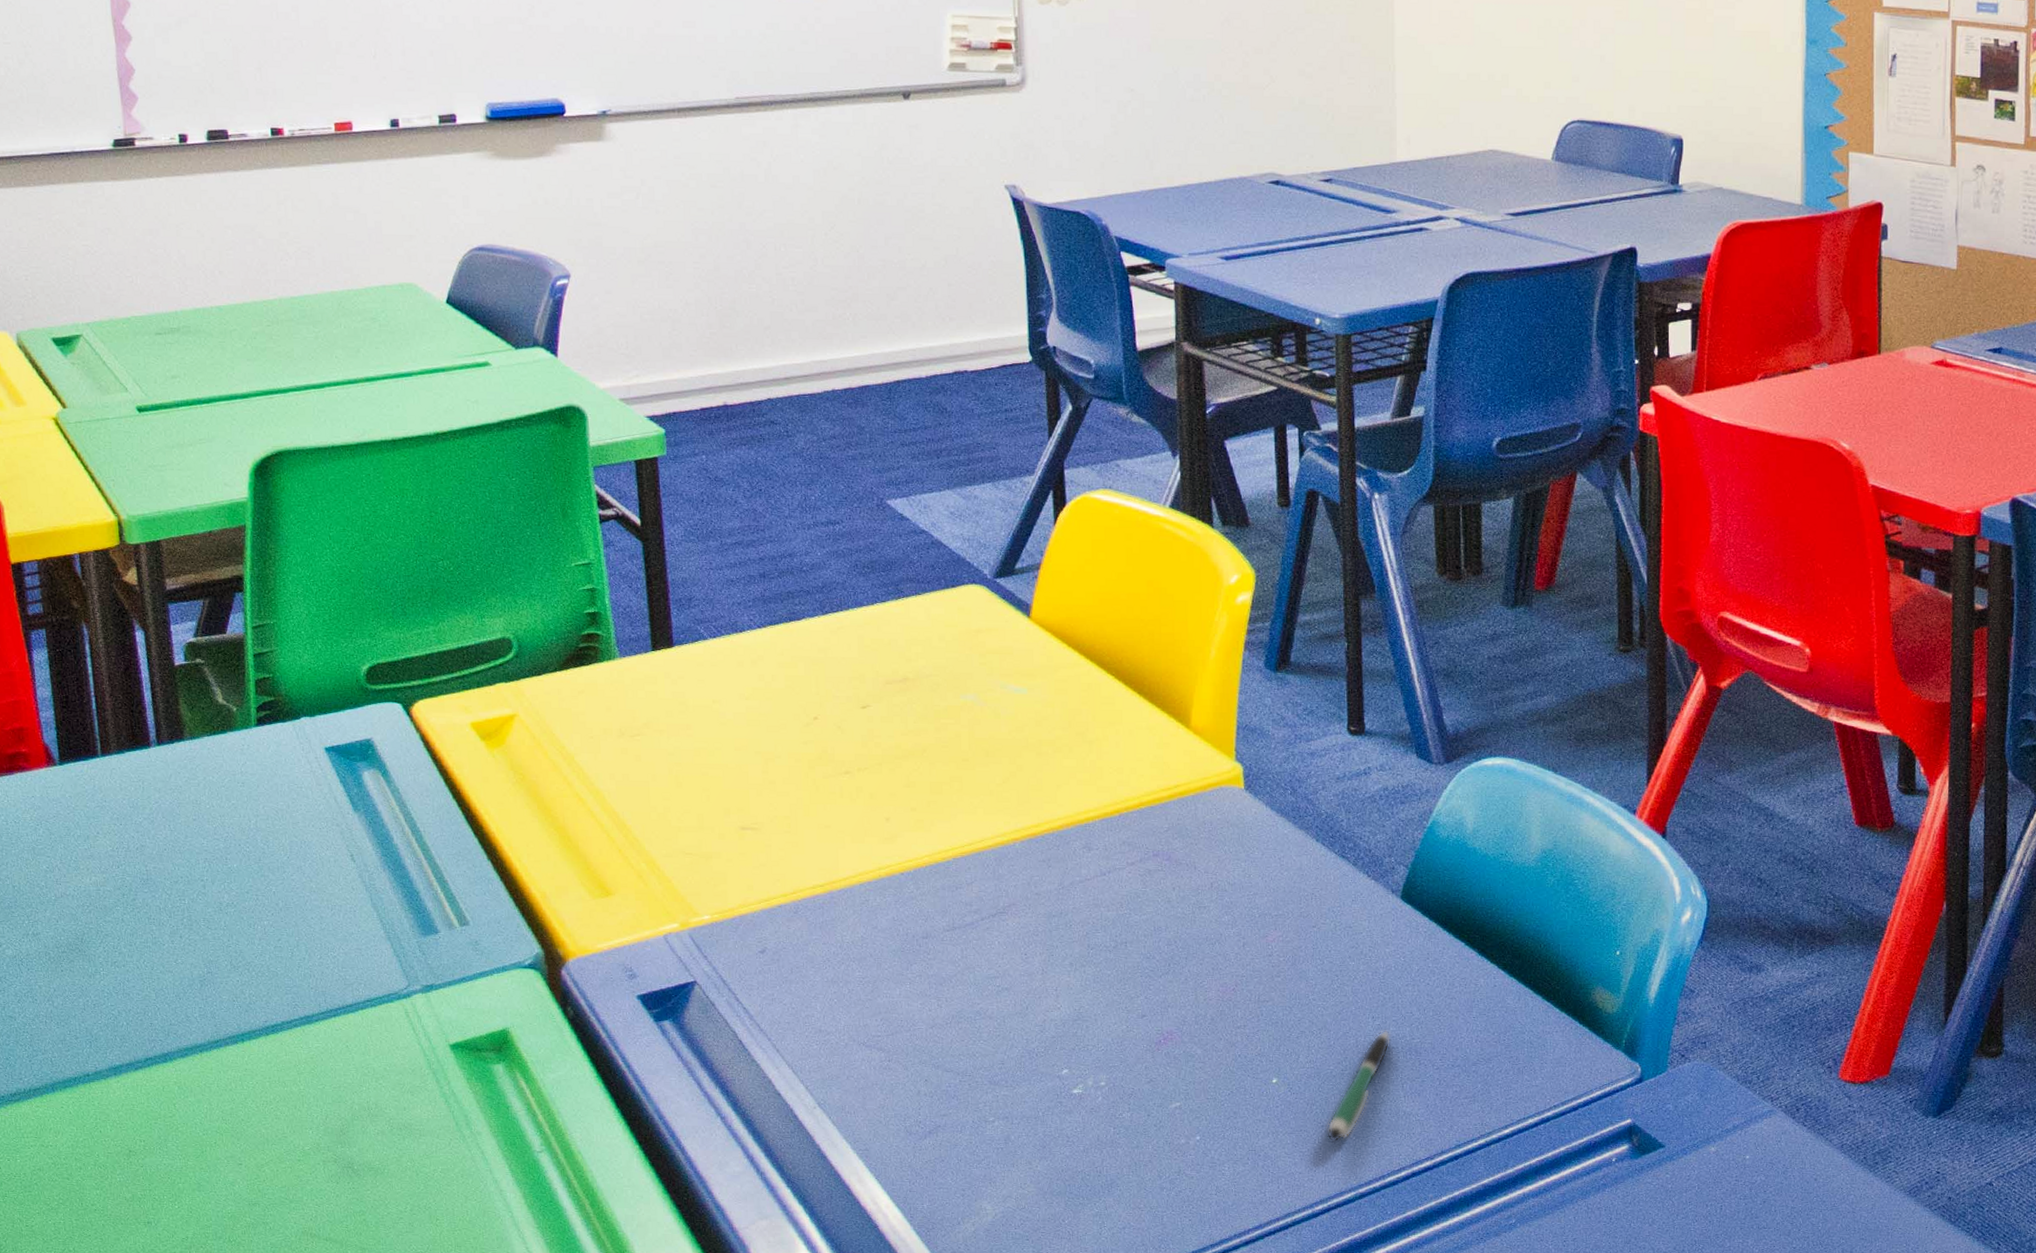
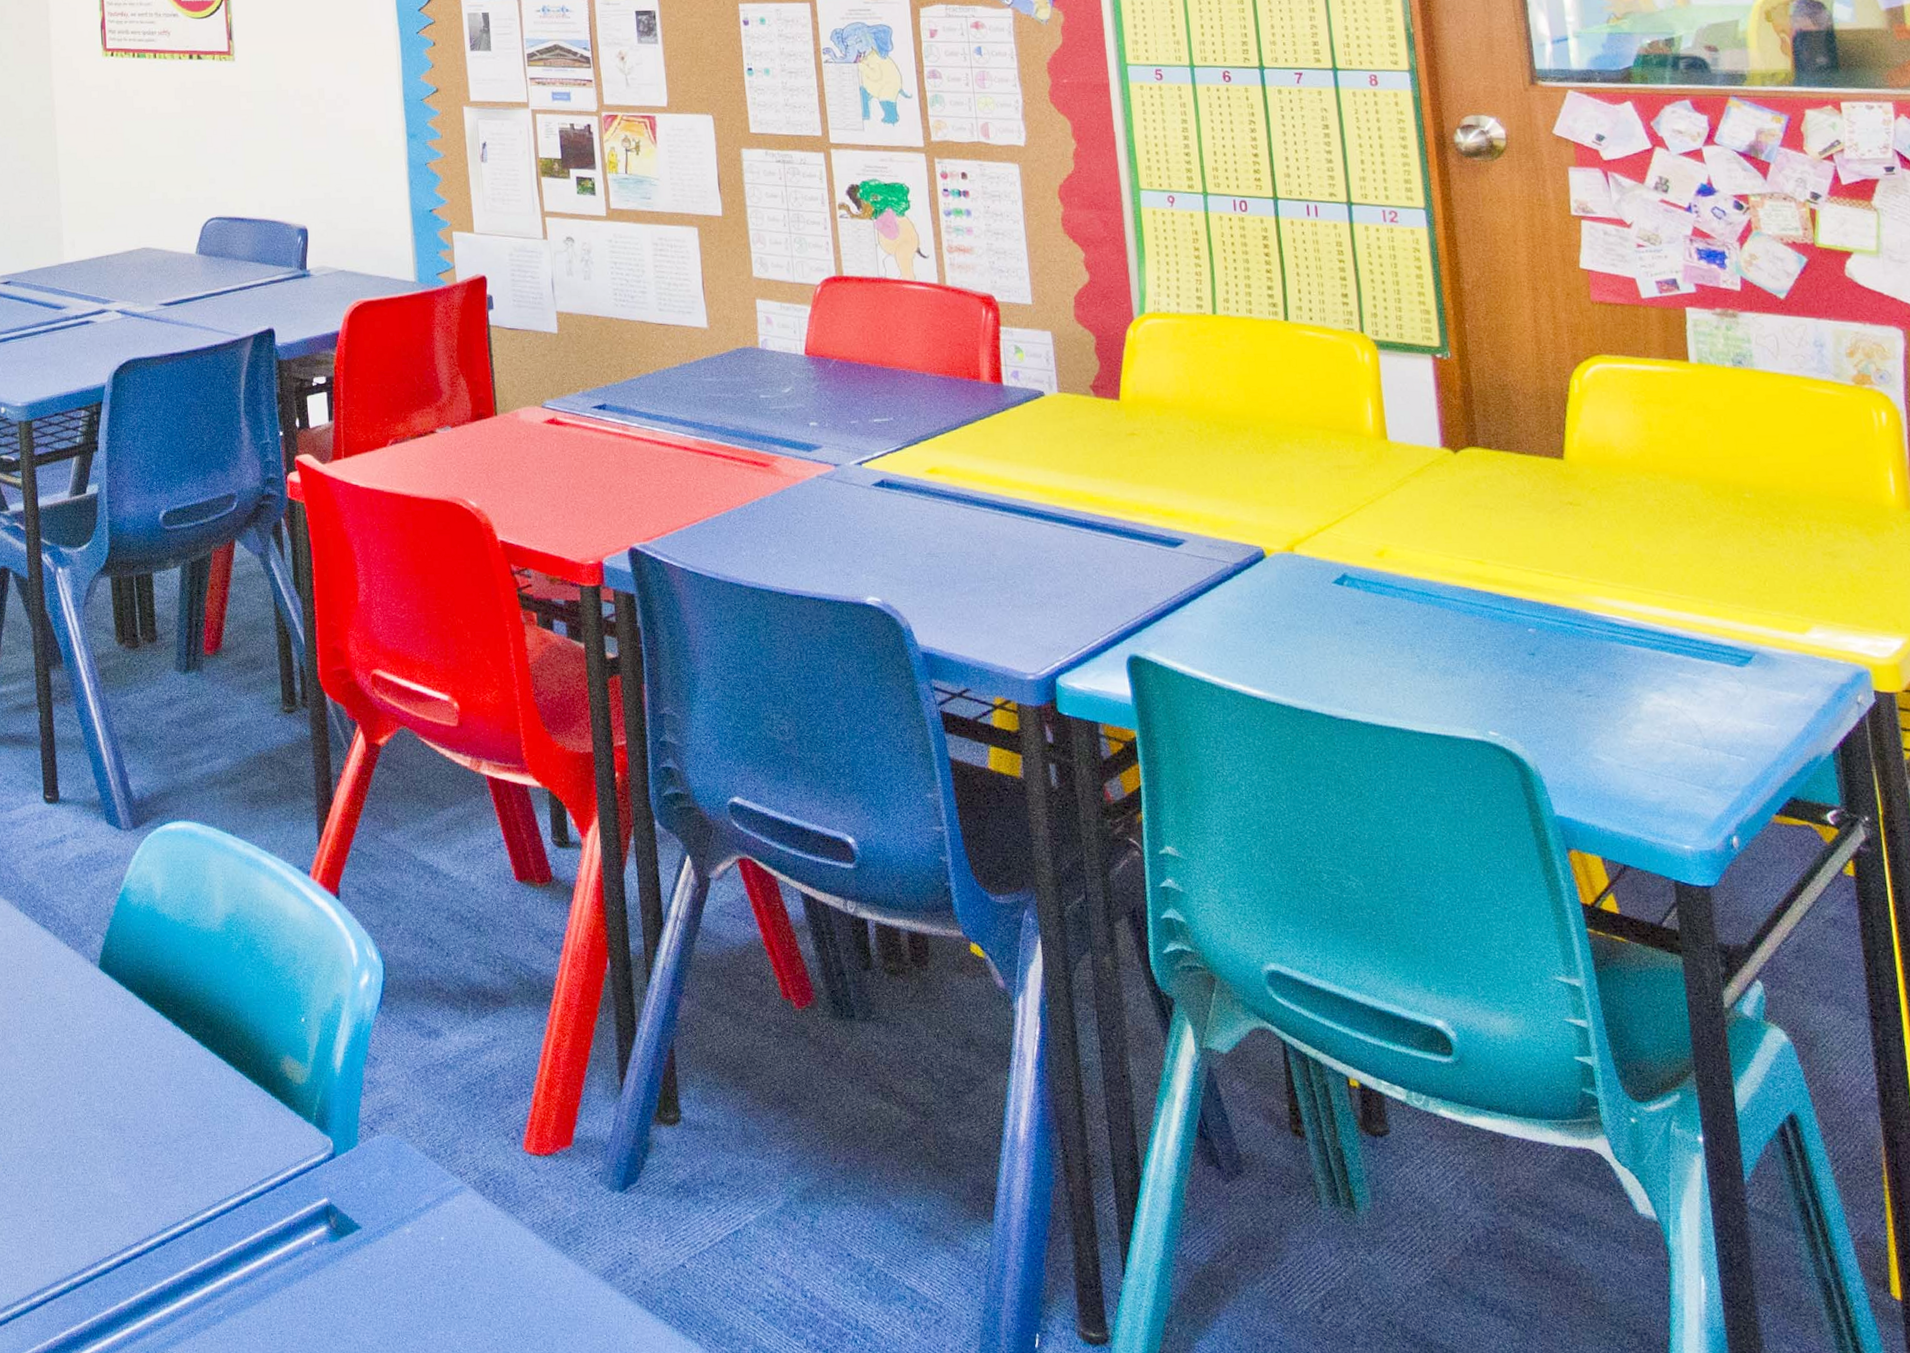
pen: present [1327,1030,1390,1143] -> none [40,1106,96,1228]

